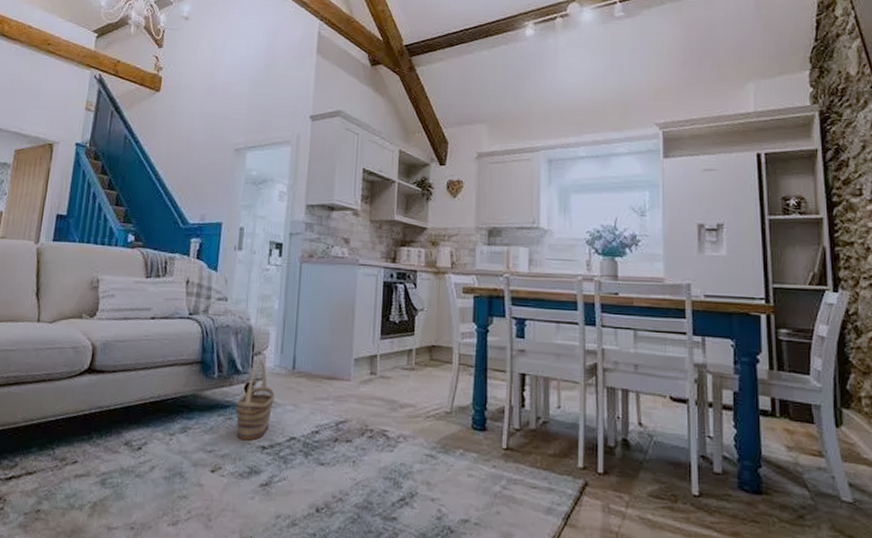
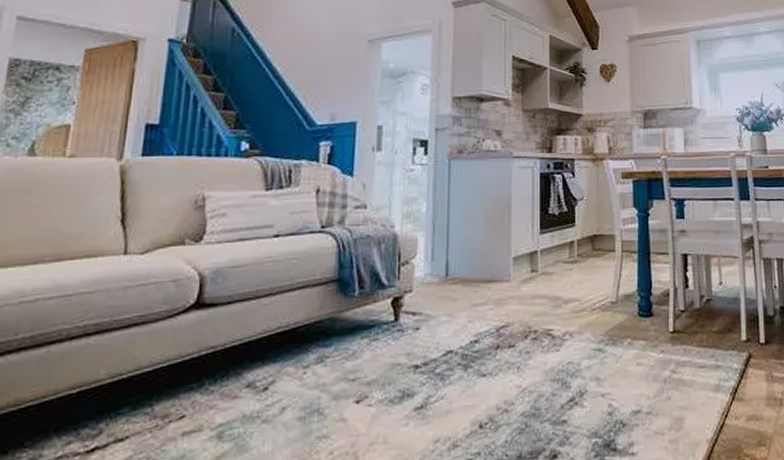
basket: present [235,361,275,441] -> none [382,271,427,362]

